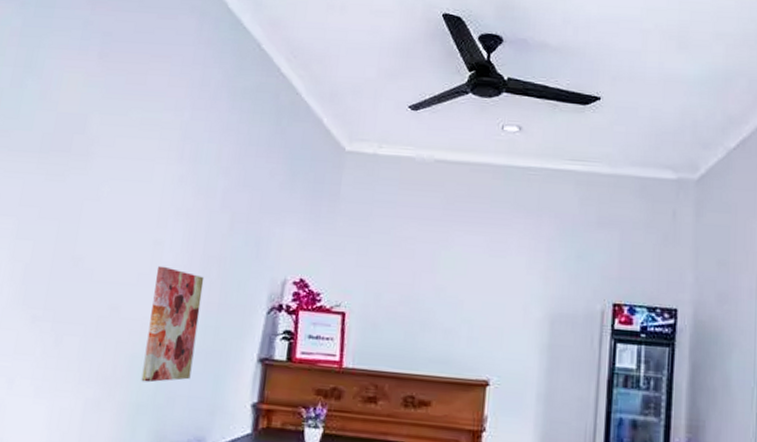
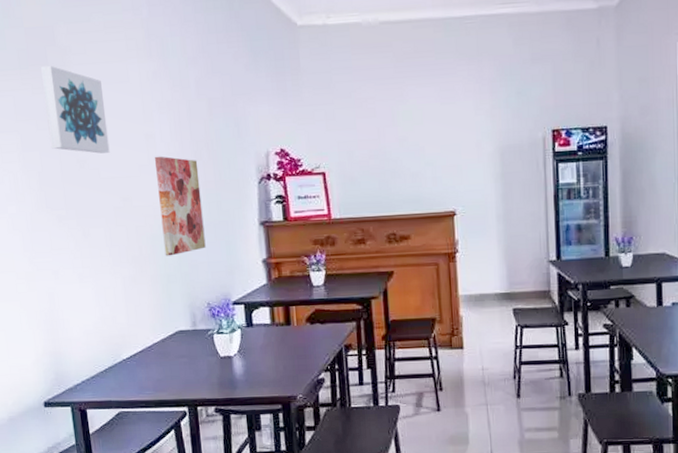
wall art: none [47,152,122,254] -> present [41,65,110,154]

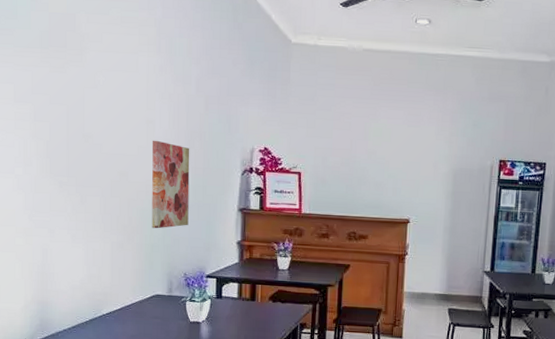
wall art: present [41,65,110,154] -> none [60,48,113,132]

